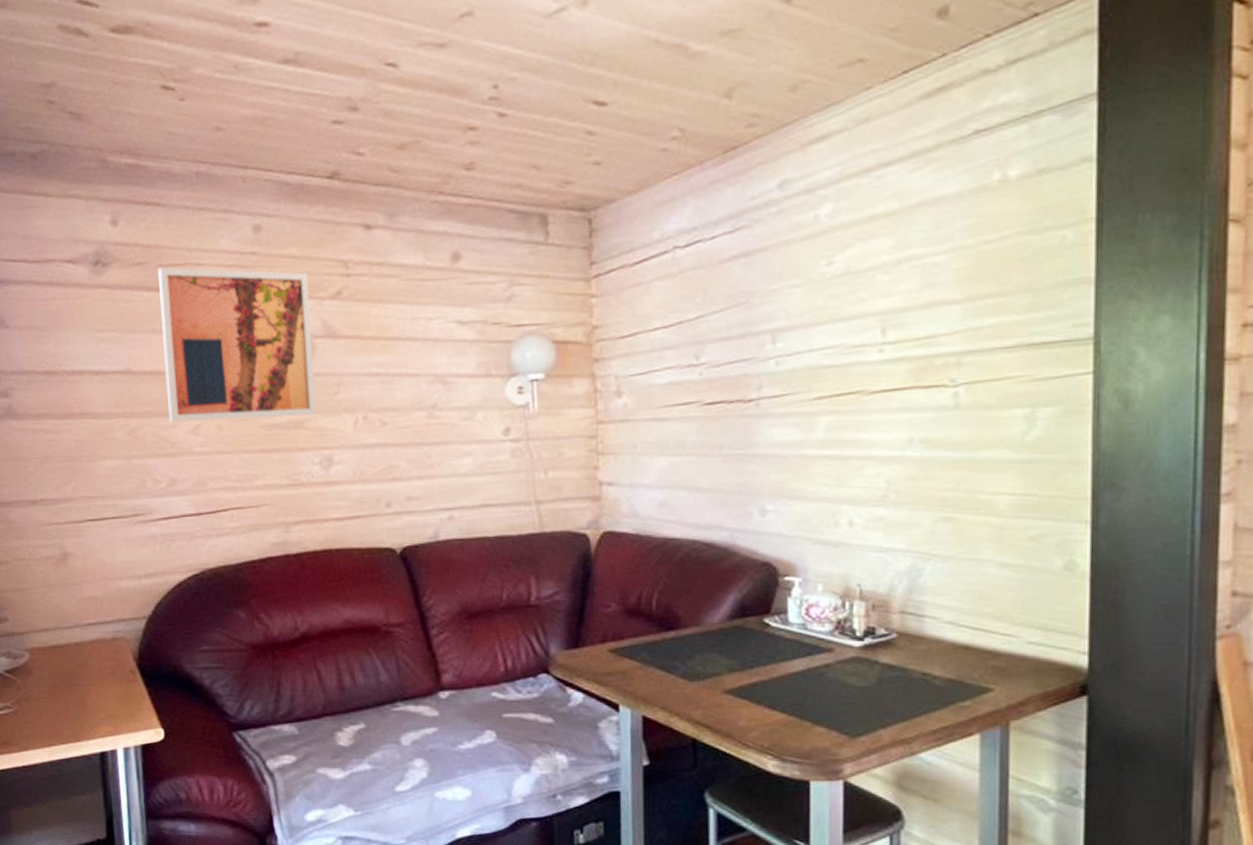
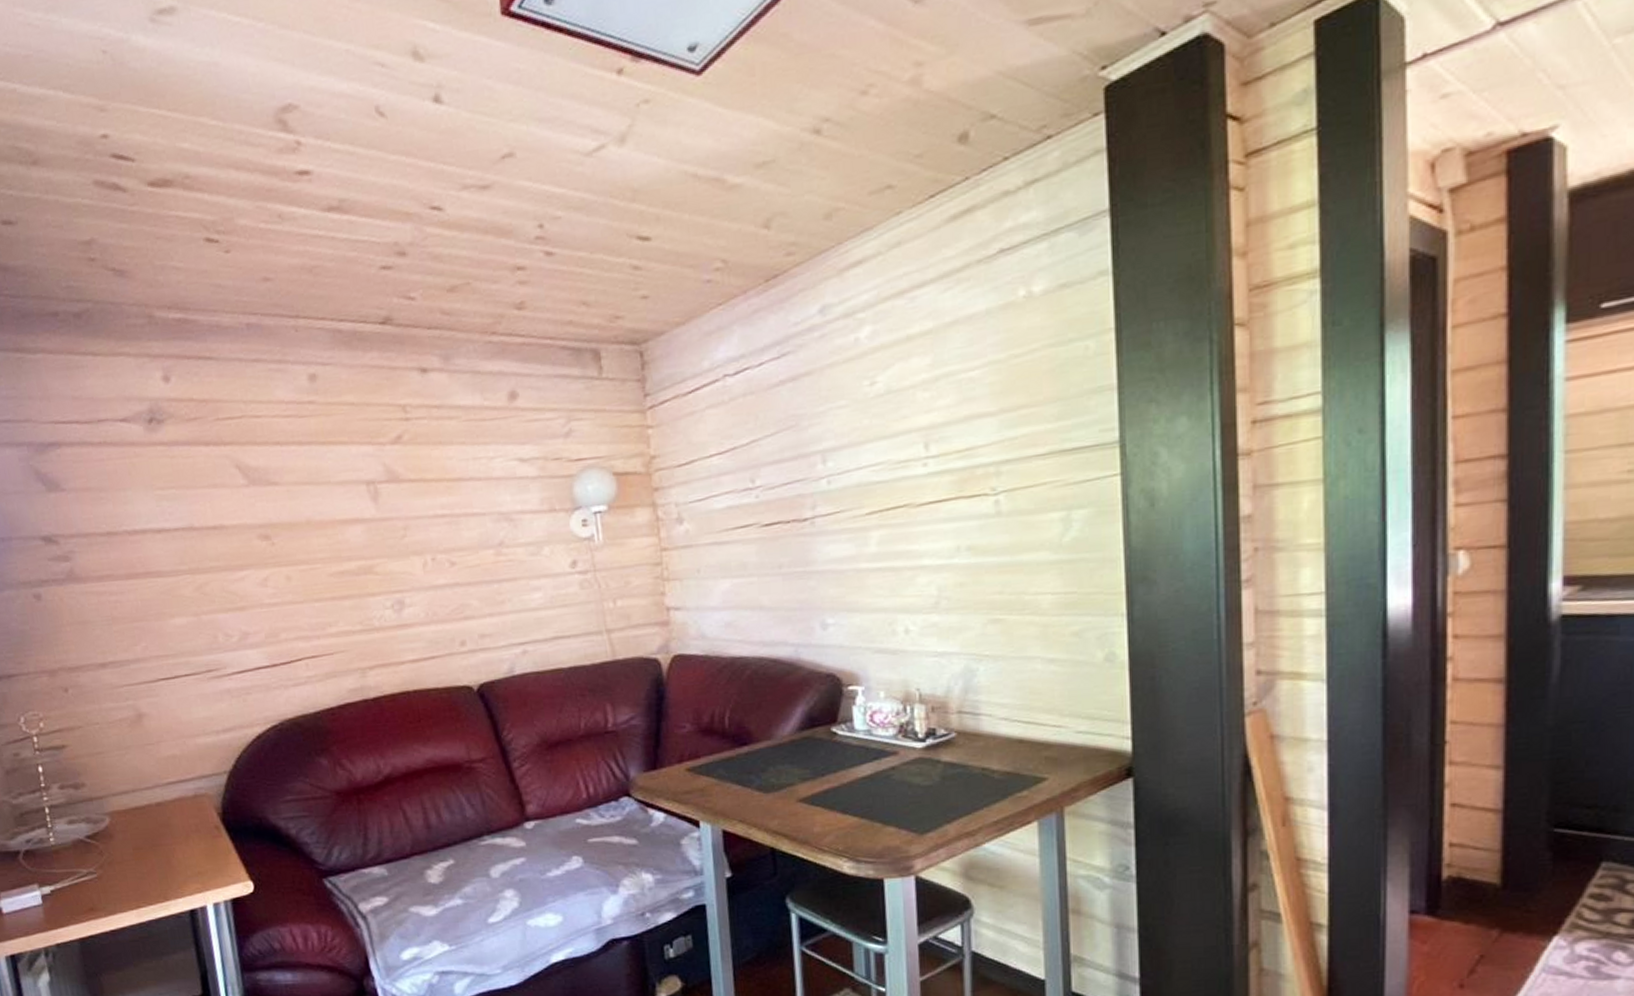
wall art: present [158,267,316,423] -> none [214,419,384,576]

